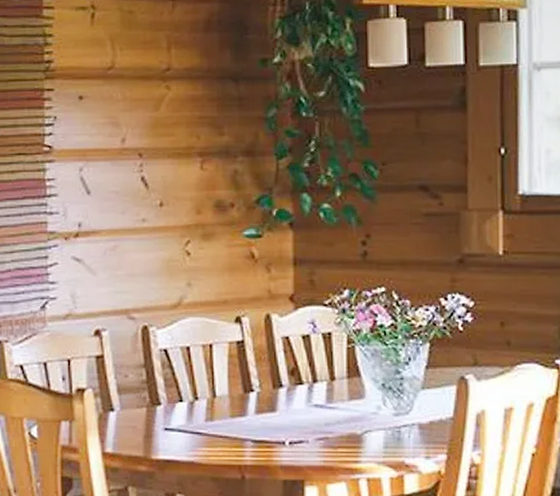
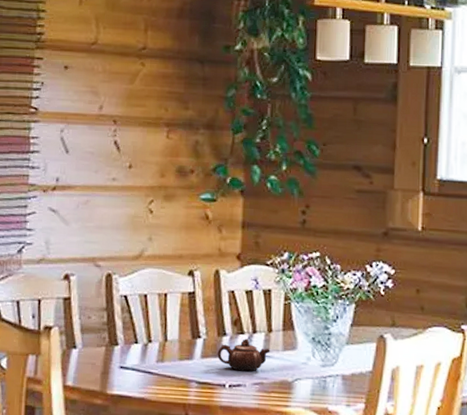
teapot: none [274,389,335,426] -> present [217,338,270,372]

